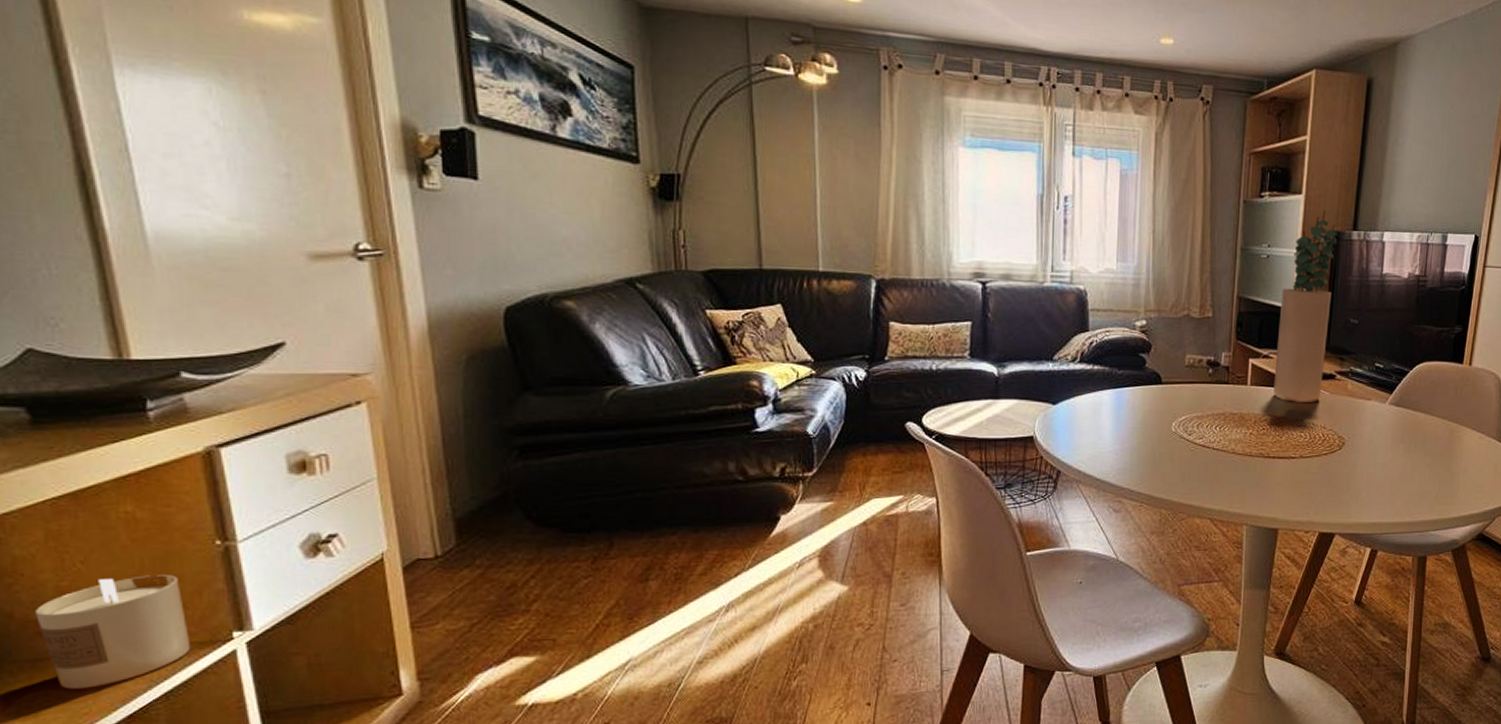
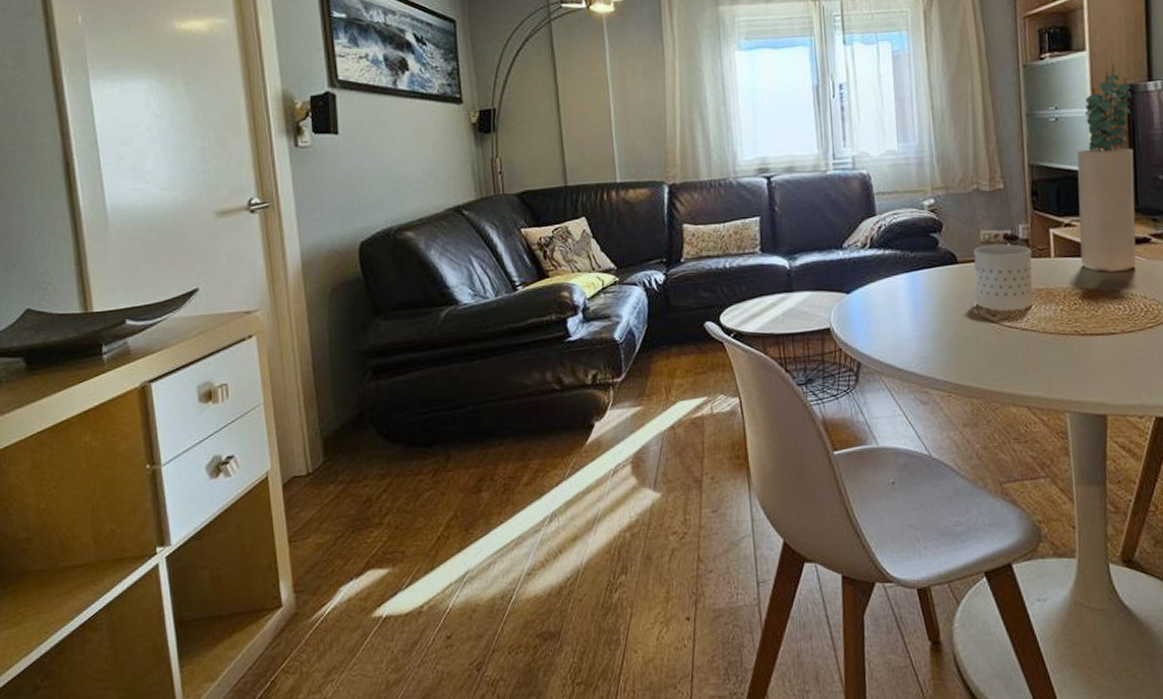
candle: present [34,575,191,689] -> none [21,496,127,600]
mug: none [1175,368,1230,432] -> present [973,244,1033,312]

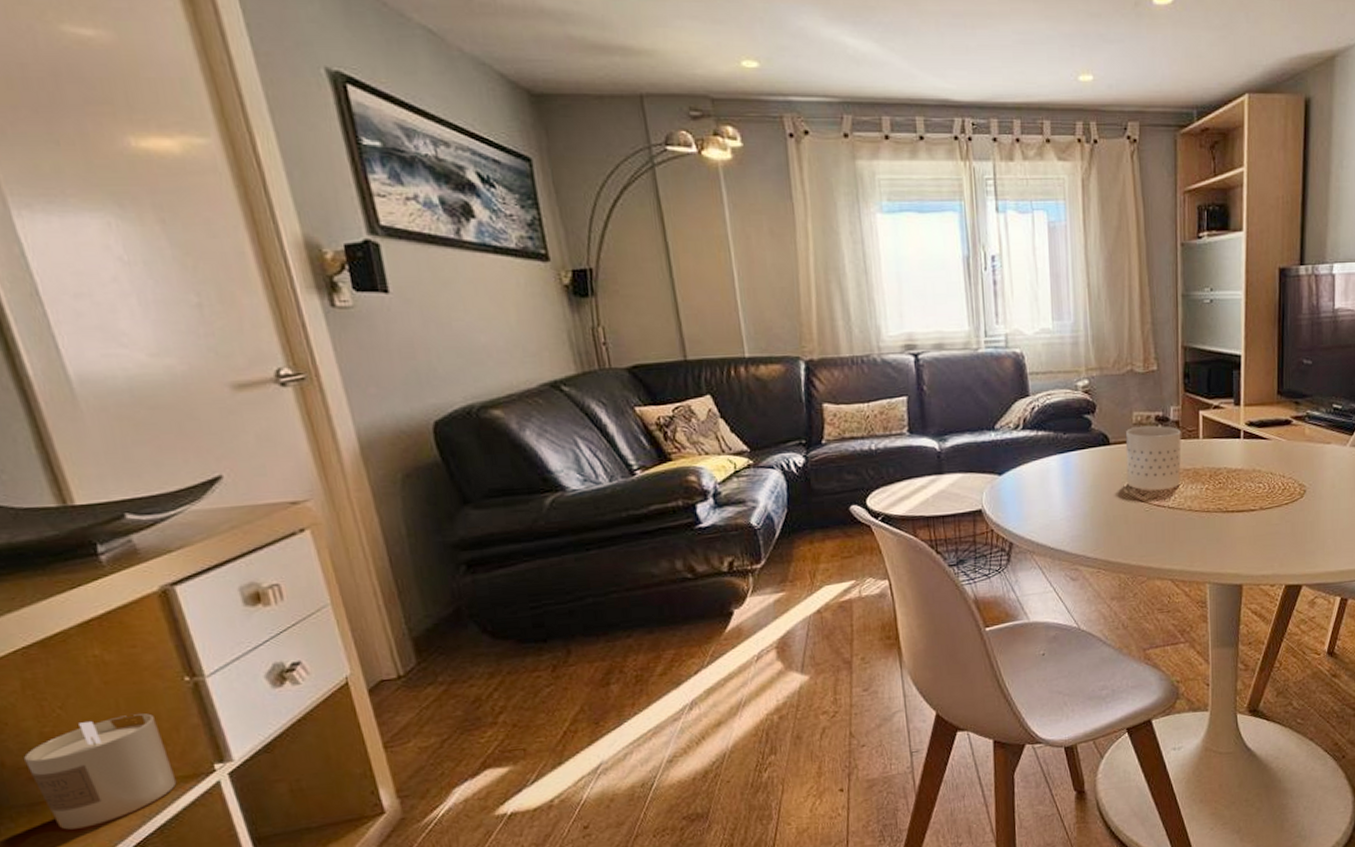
candle: none [21,496,127,600] -> present [23,713,177,830]
vase: present [1076,64,1137,272] -> none [1227,246,1284,452]

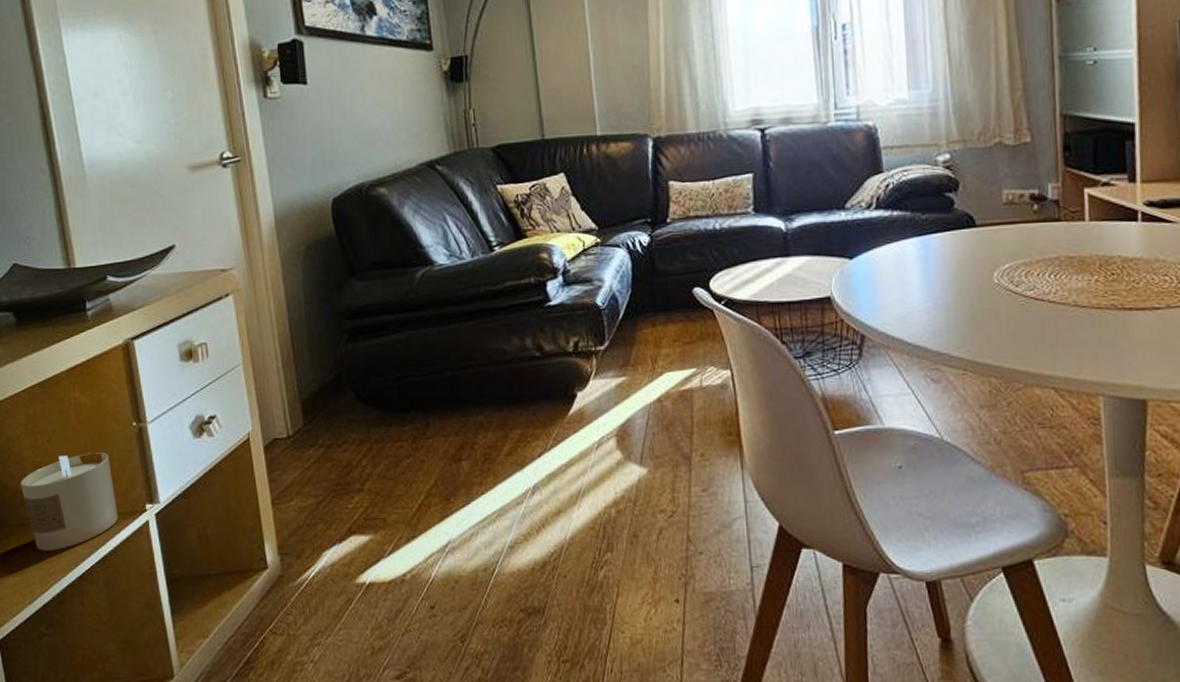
mug: present [1125,425,1182,491] -> none [994,205,1063,282]

